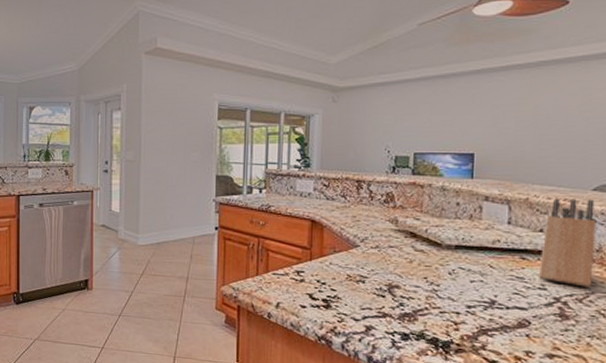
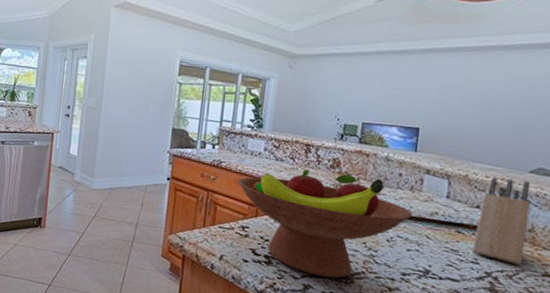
fruit bowl: none [288,206,474,317] -> present [237,169,413,279]

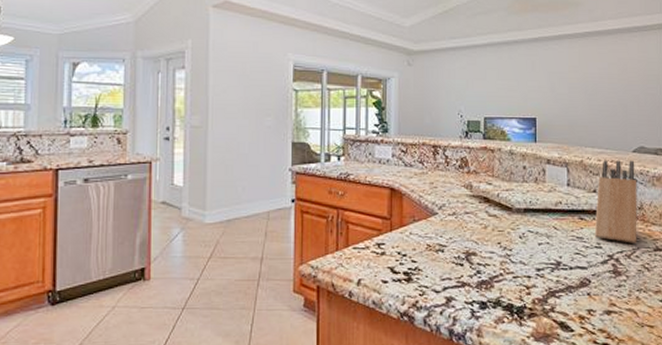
fruit bowl: present [237,169,413,279] -> none [368,172,540,286]

